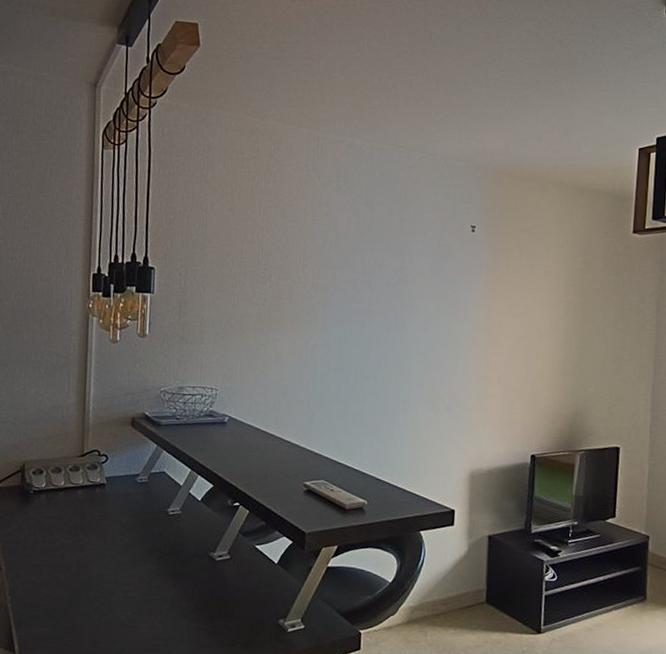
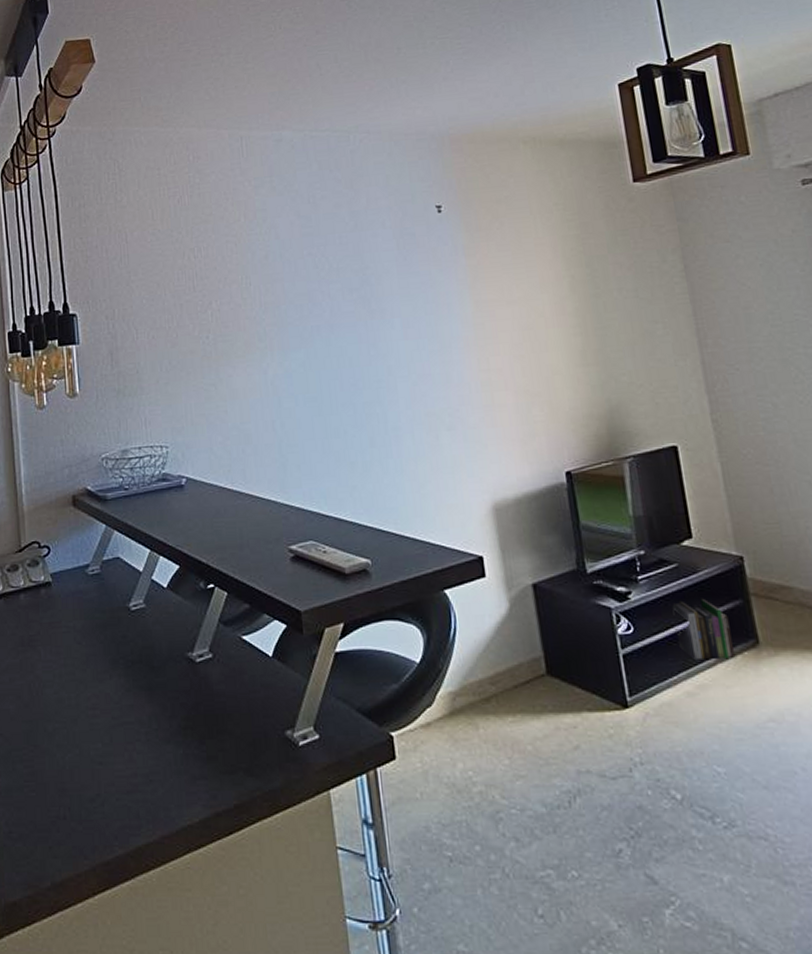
books: none [587,562,628,608] -> present [671,598,735,661]

